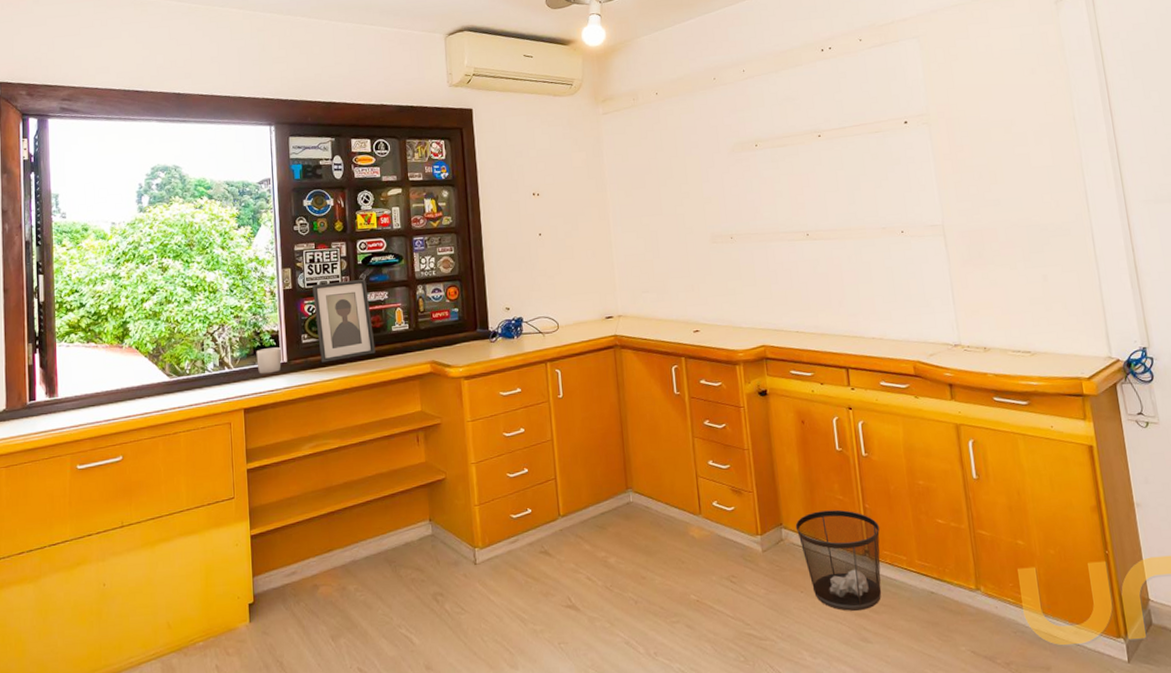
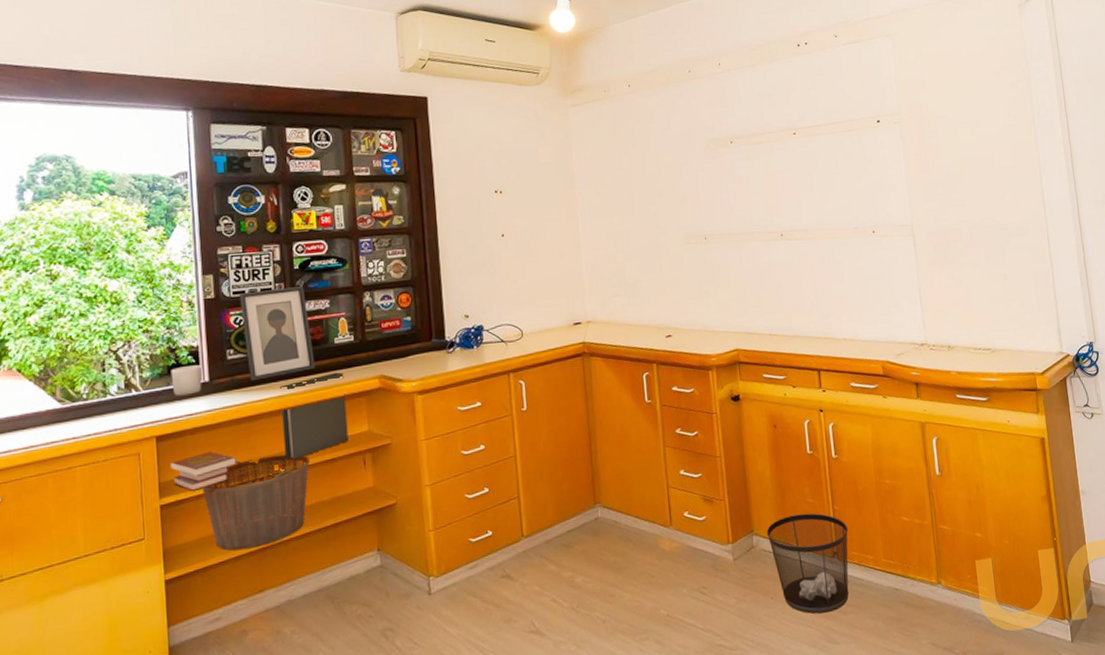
books: none [255,423,309,458] -> present [170,451,236,491]
basket: none [281,429,371,513] -> present [202,454,310,551]
binder: none [346,357,404,434] -> present [280,372,349,460]

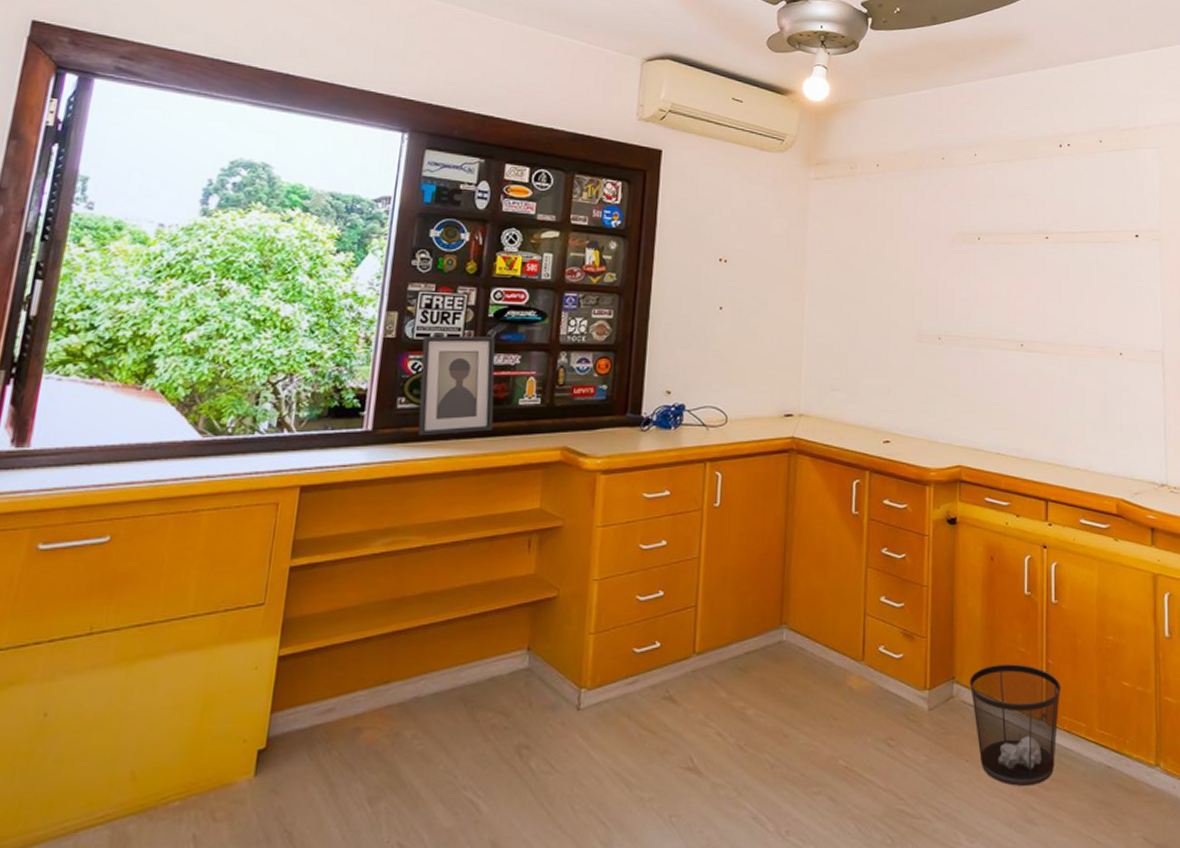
mug: present [170,365,202,396] -> none [329,410,366,443]
books: present [170,451,236,491] -> none [309,510,386,554]
basket: present [202,454,310,551] -> none [340,524,468,631]
binder: present [280,372,349,460] -> none [441,438,523,532]

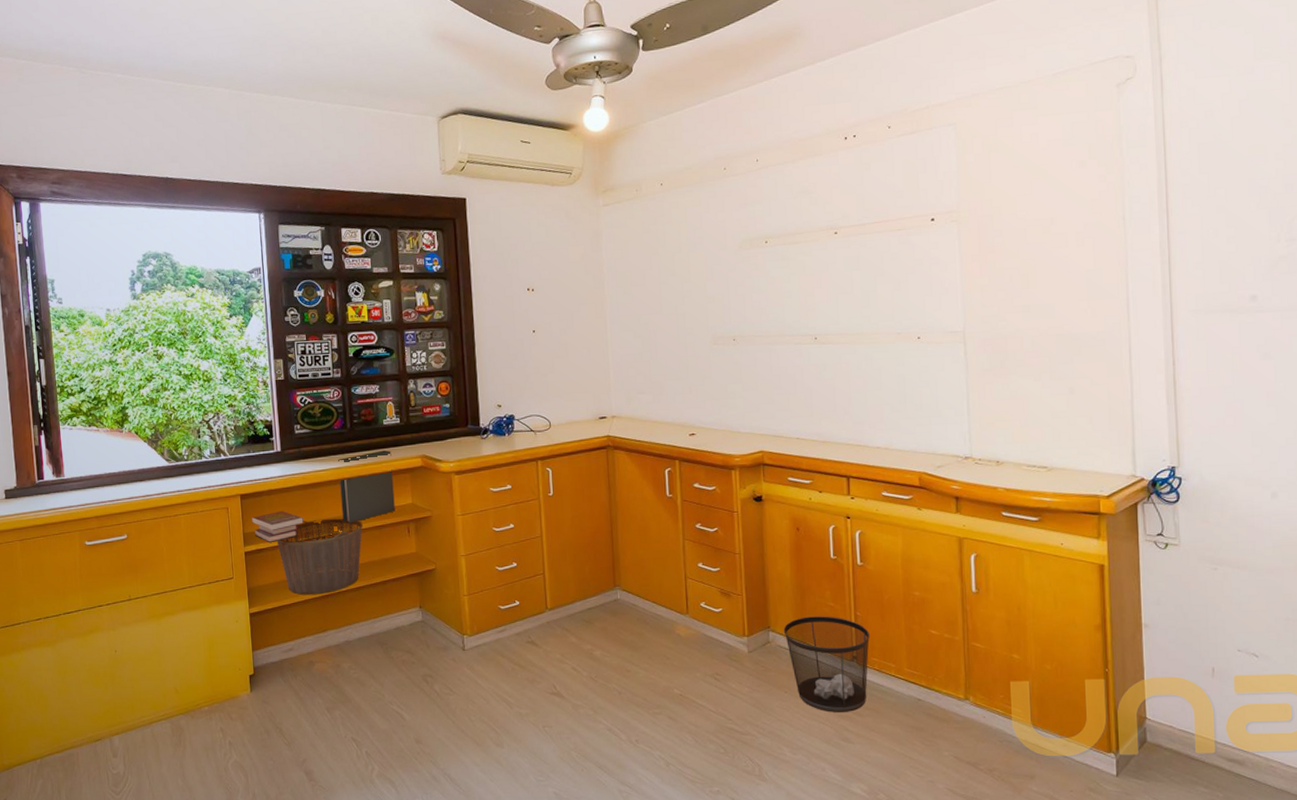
books: none [309,510,386,554] -> present [252,510,304,542]
basket: none [340,524,468,631] -> present [276,518,363,595]
picture frame: present [417,335,496,436] -> none [304,371,367,453]
binder: none [441,438,523,532] -> present [338,450,395,523]

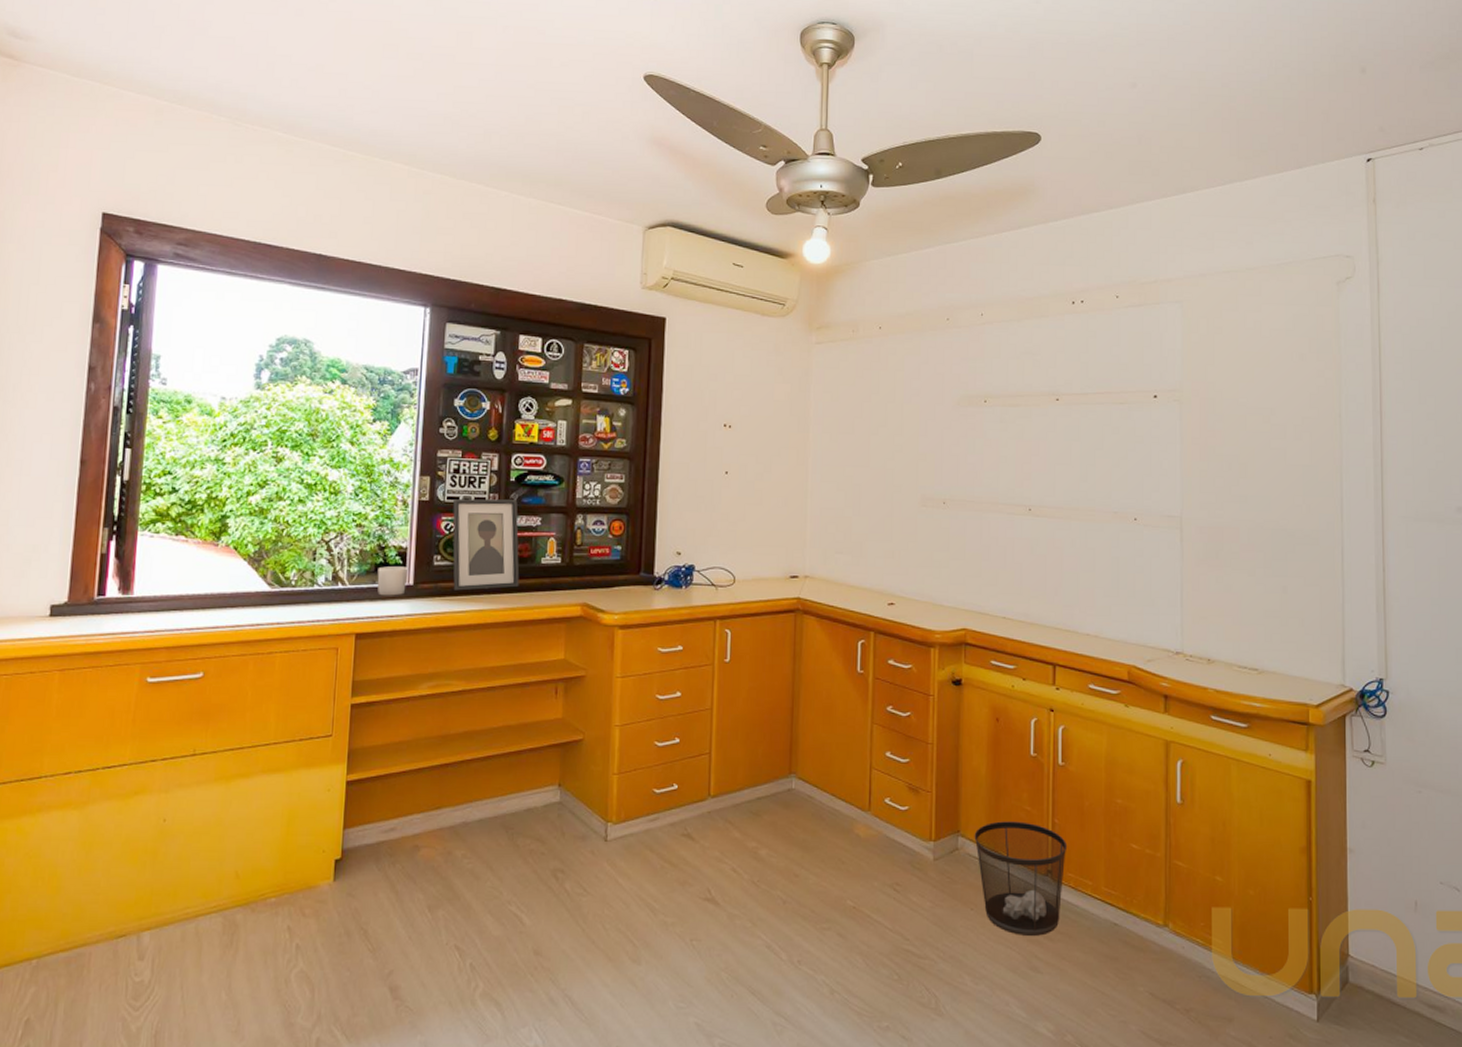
mug: none [250,437,276,462] -> present [377,566,407,596]
books: present [252,510,304,542] -> none [366,656,430,694]
basket: present [276,518,363,595] -> none [393,670,502,763]
picture frame: none [304,371,367,453] -> present [452,498,520,591]
binder: present [338,450,395,523] -> none [478,594,547,678]

